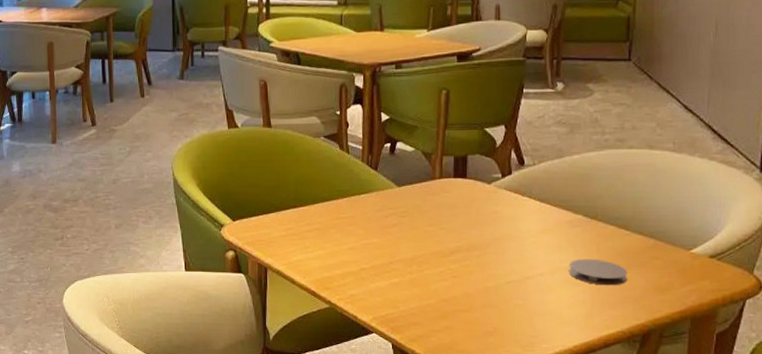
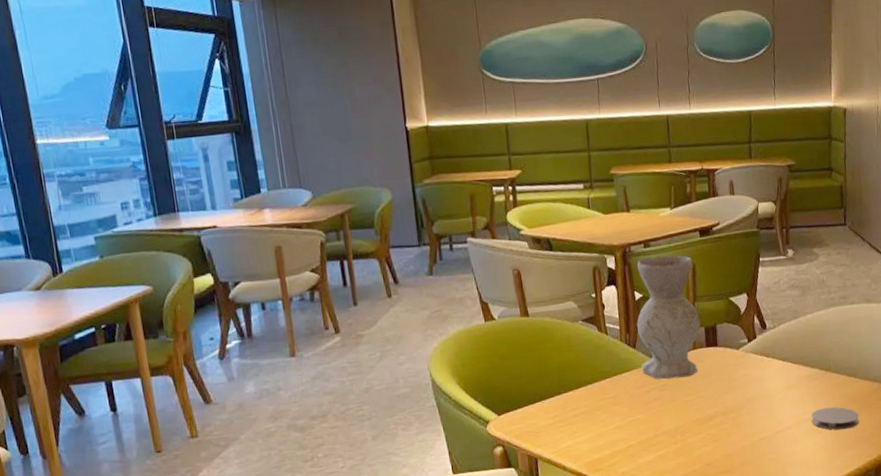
vase: none [381,78,450,206] -> present [637,255,701,380]

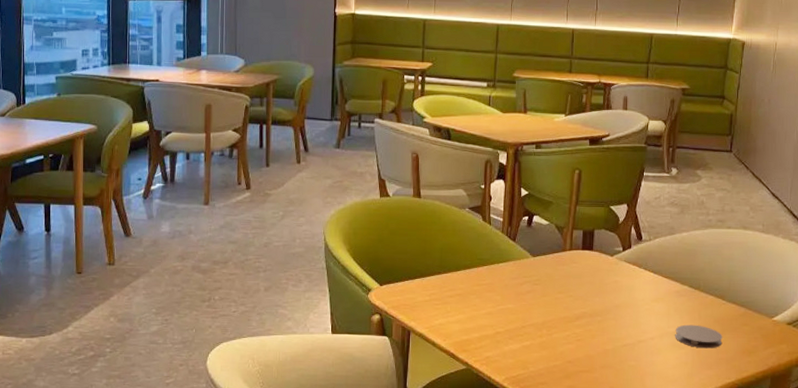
vase: present [637,255,701,380] -> none [519,158,580,275]

